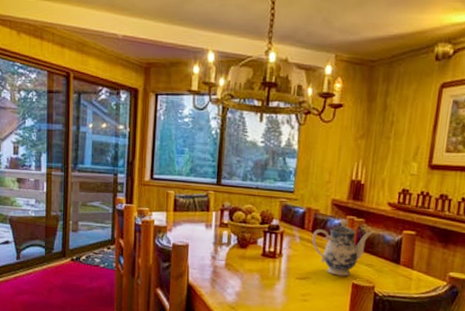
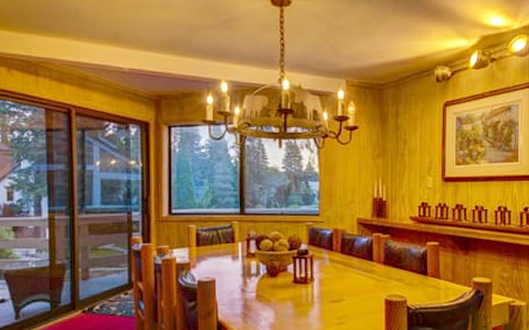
teapot: present [312,219,373,276] -> none [342,237,399,294]

